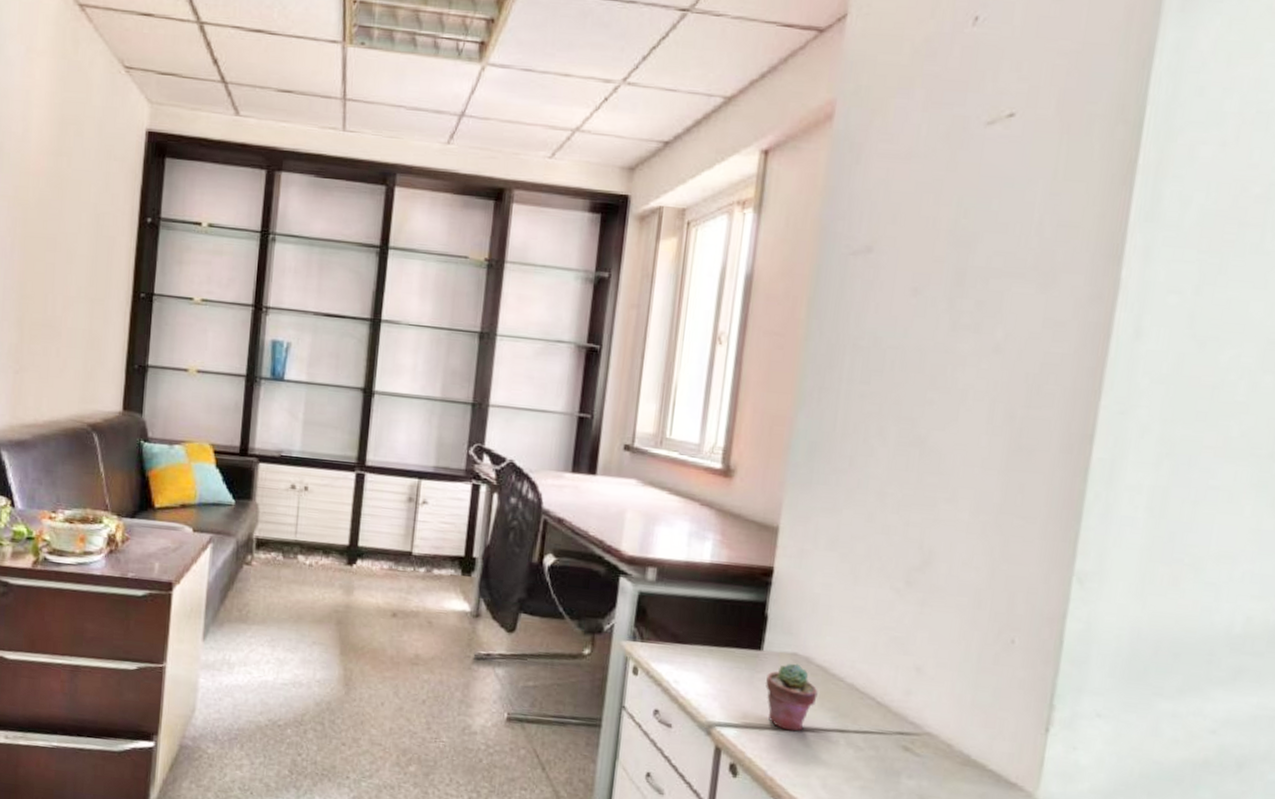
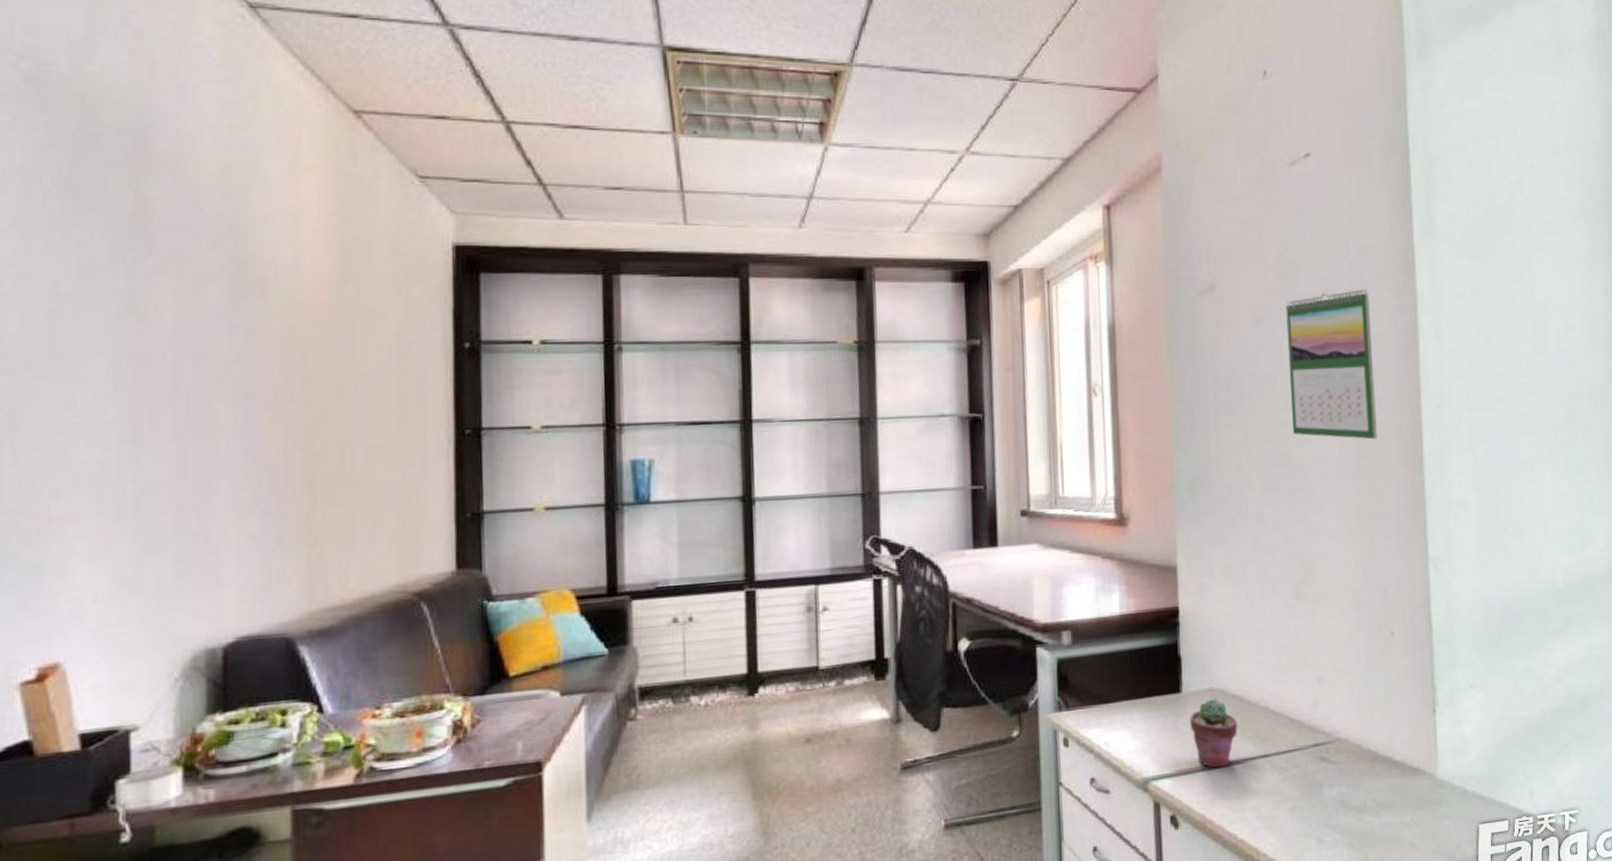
calendar: none [936,269,1058,436] -> present [1286,289,1377,440]

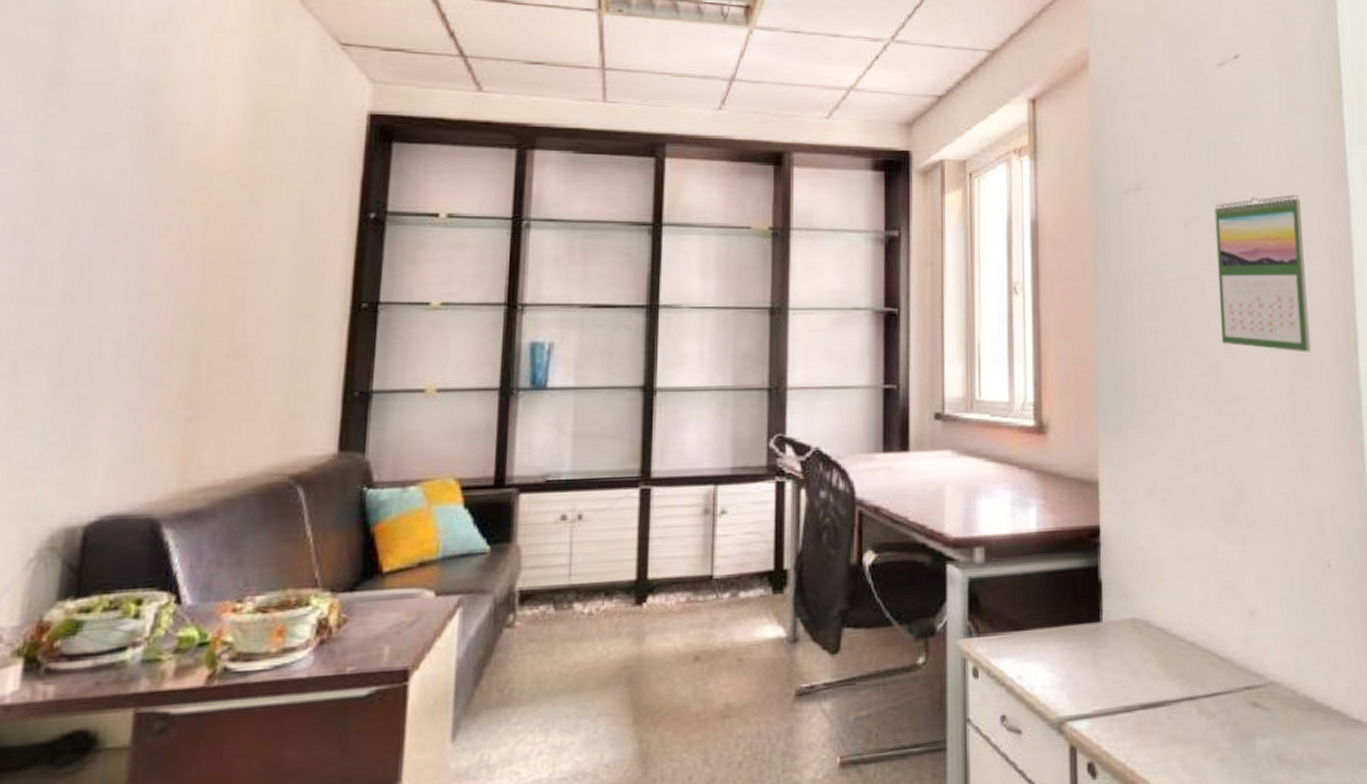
potted succulent: present [1189,698,1238,769] -> none [1109,630,1163,710]

